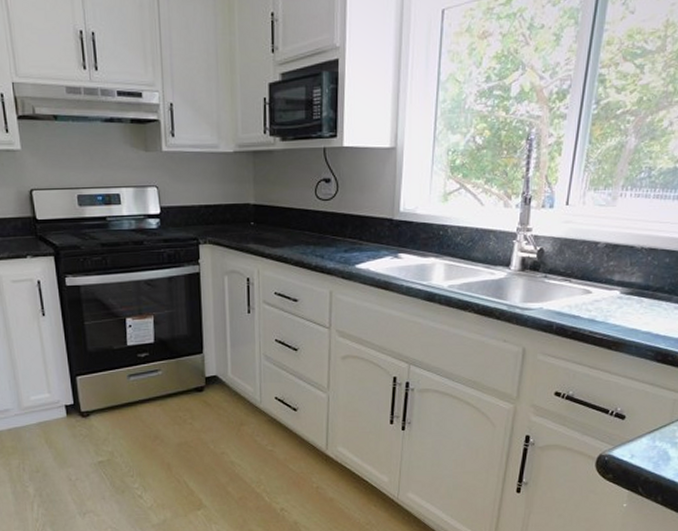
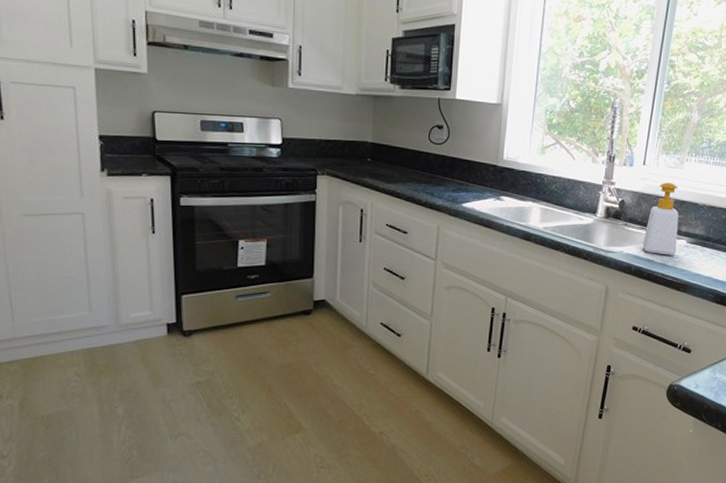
soap bottle: none [566,224,611,310] -> present [643,182,679,256]

